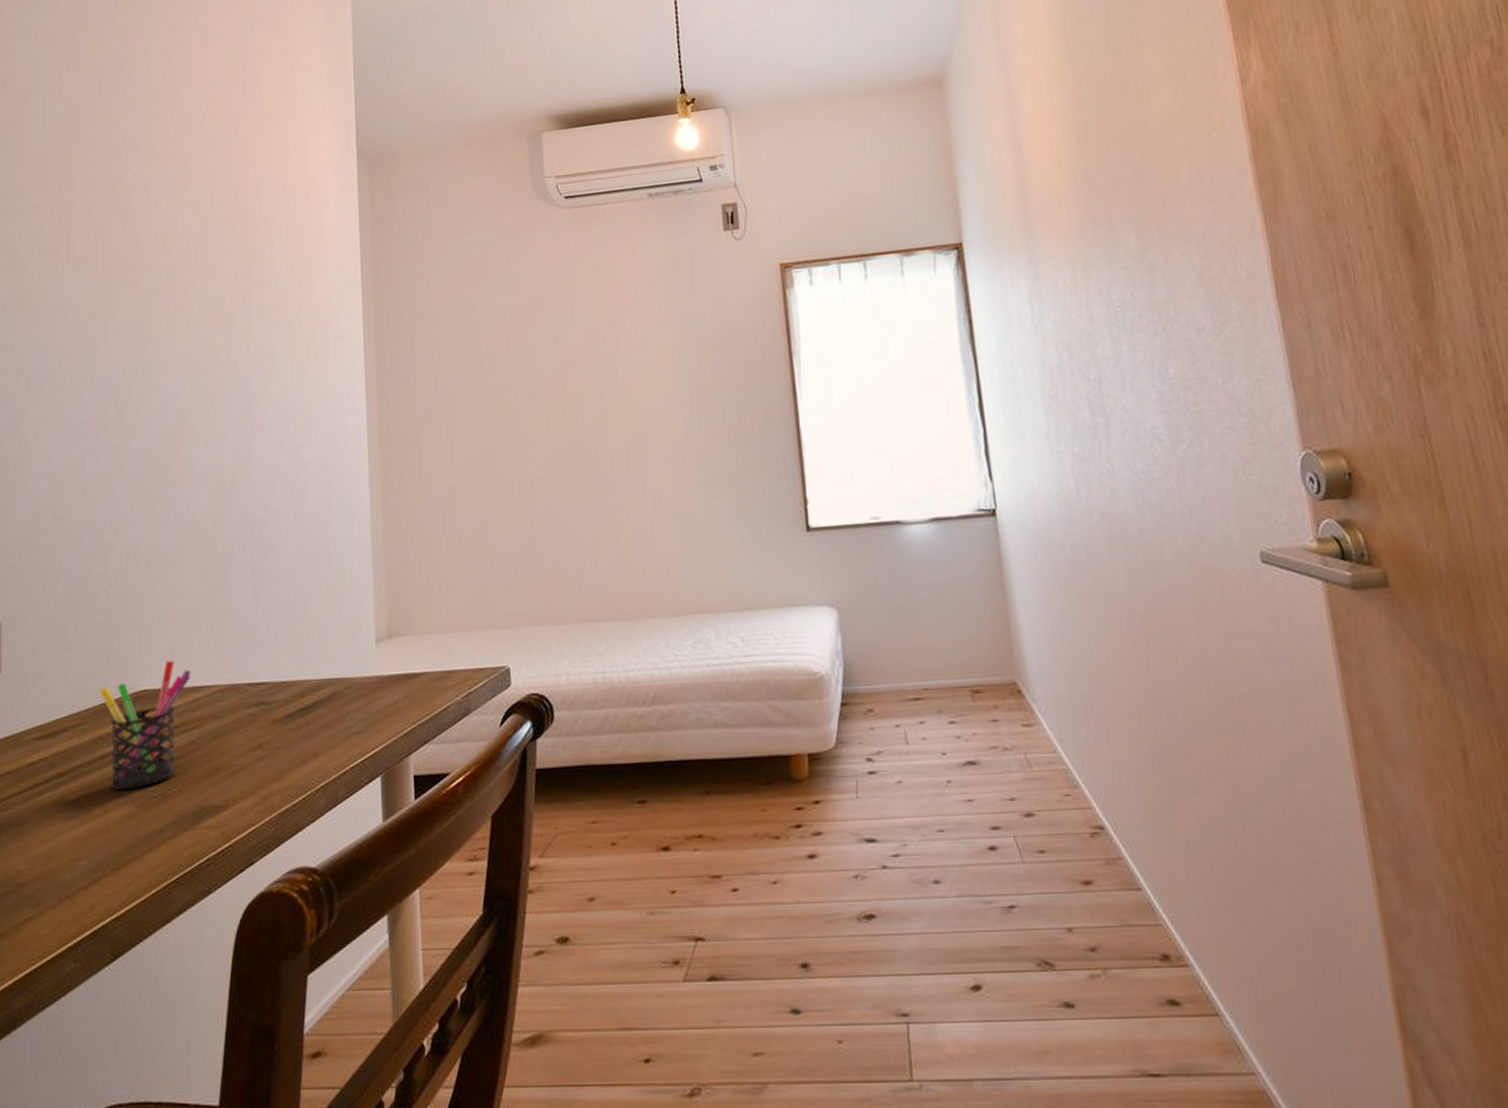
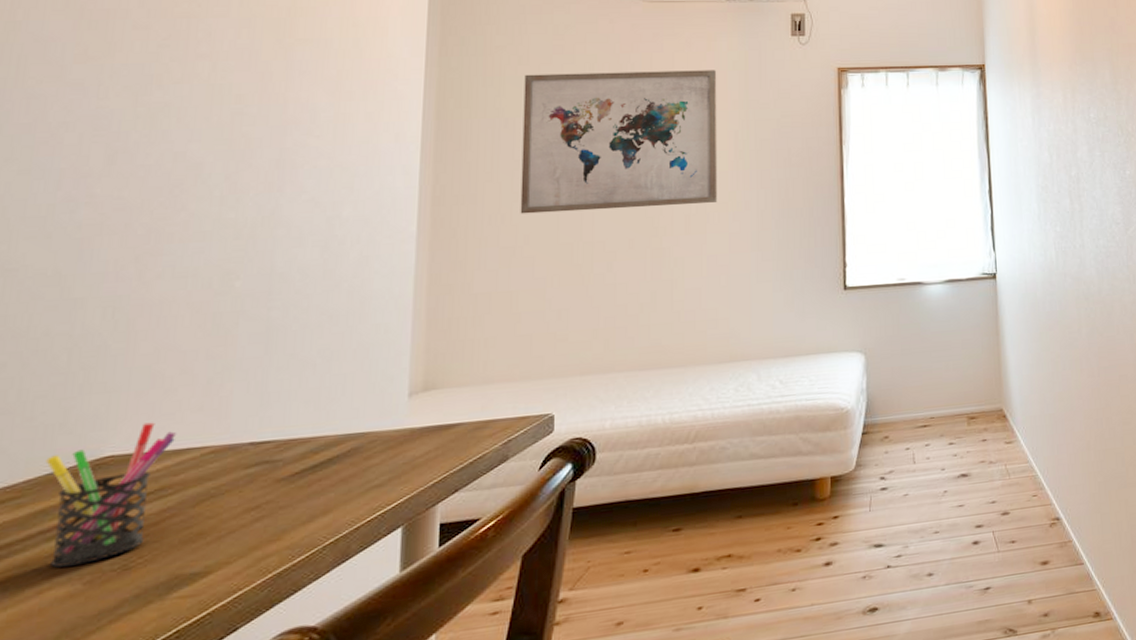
wall art: none [453,279,657,452] -> present [520,70,718,214]

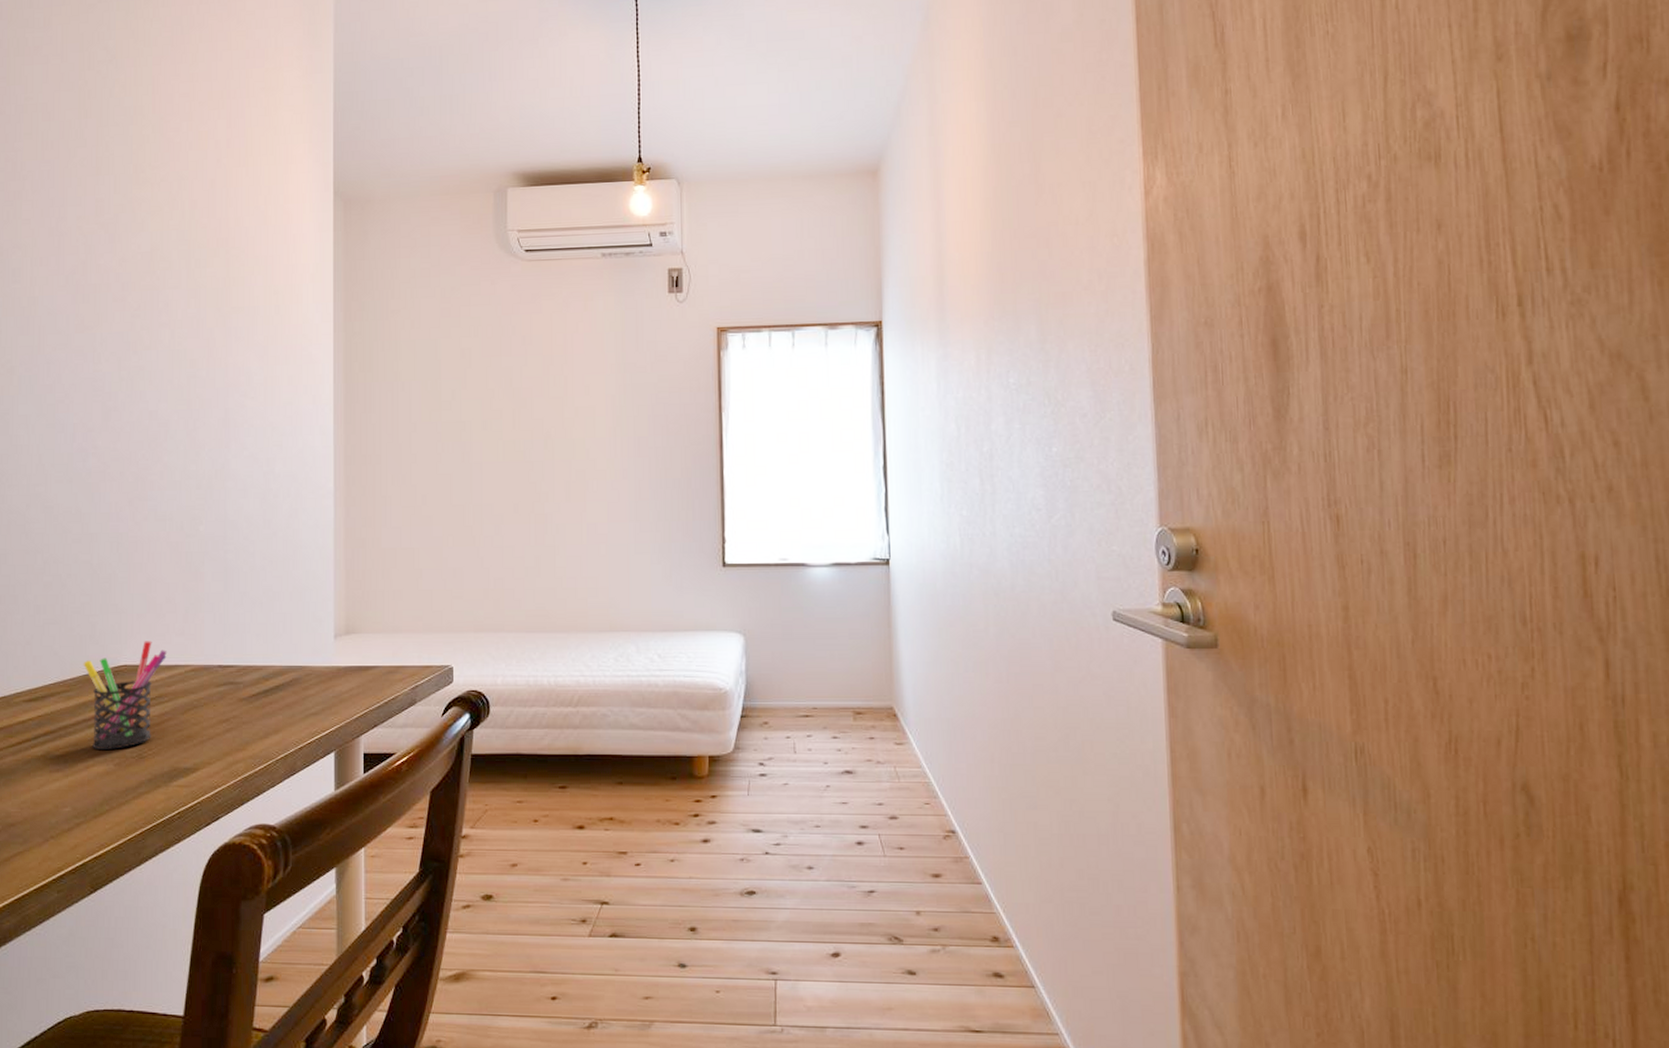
wall art: present [520,70,718,214] -> none [417,331,596,475]

